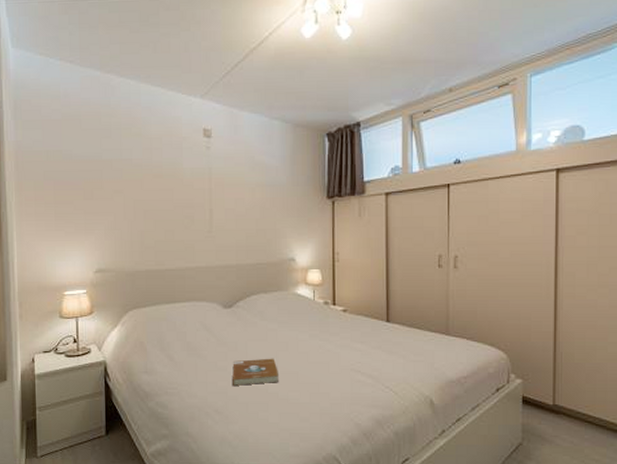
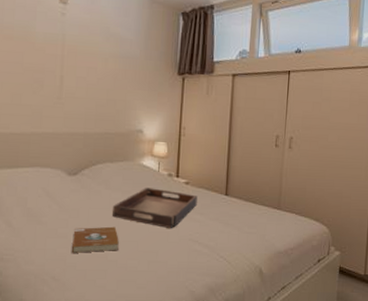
serving tray: none [270,317,357,358] -> present [113,188,197,228]

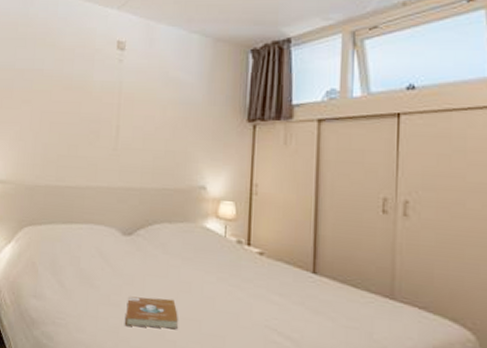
serving tray: present [113,188,197,228] -> none [171,255,275,309]

